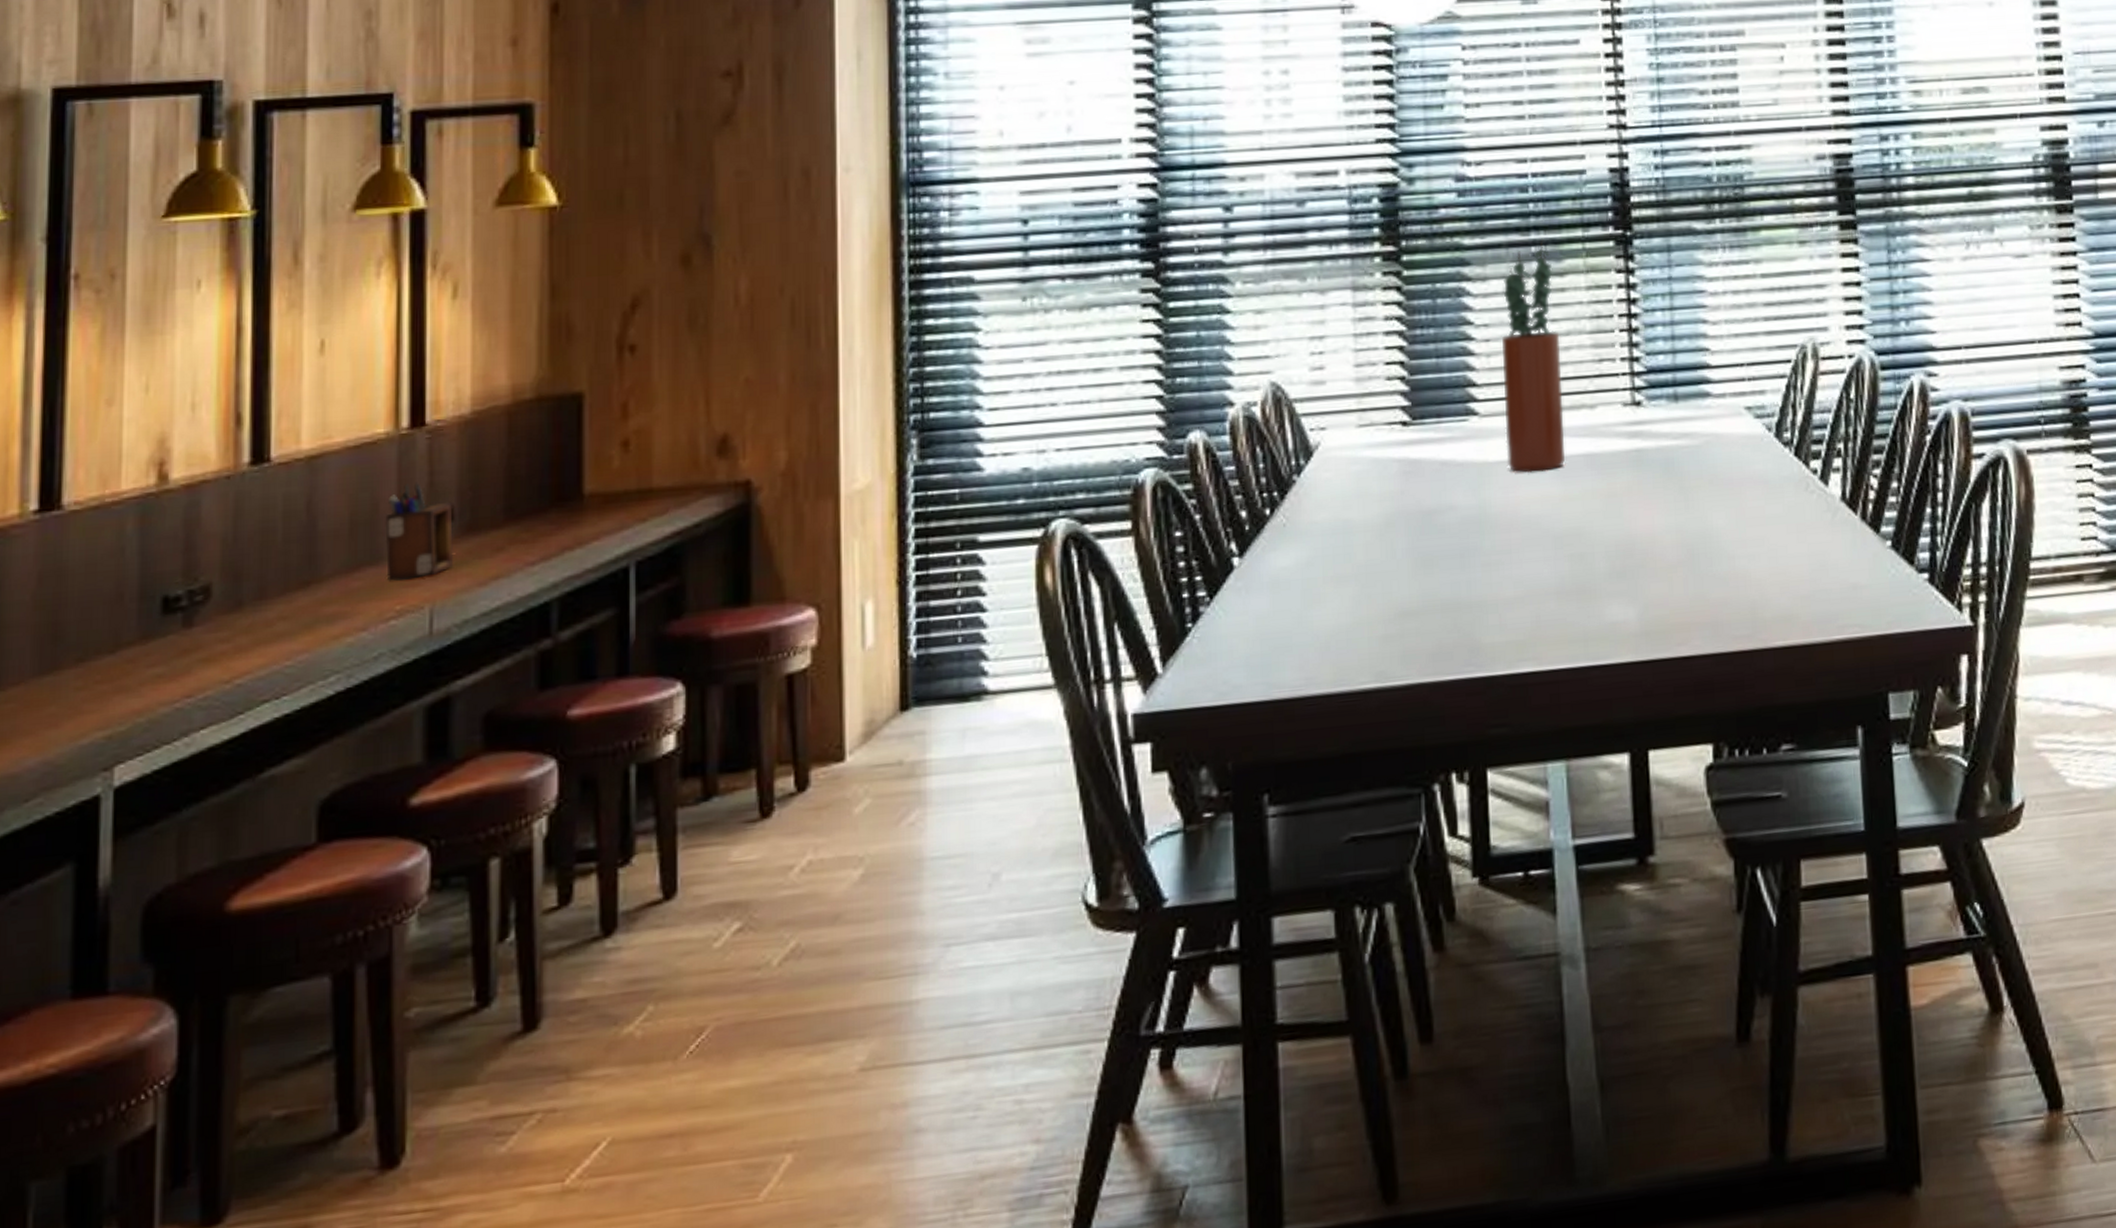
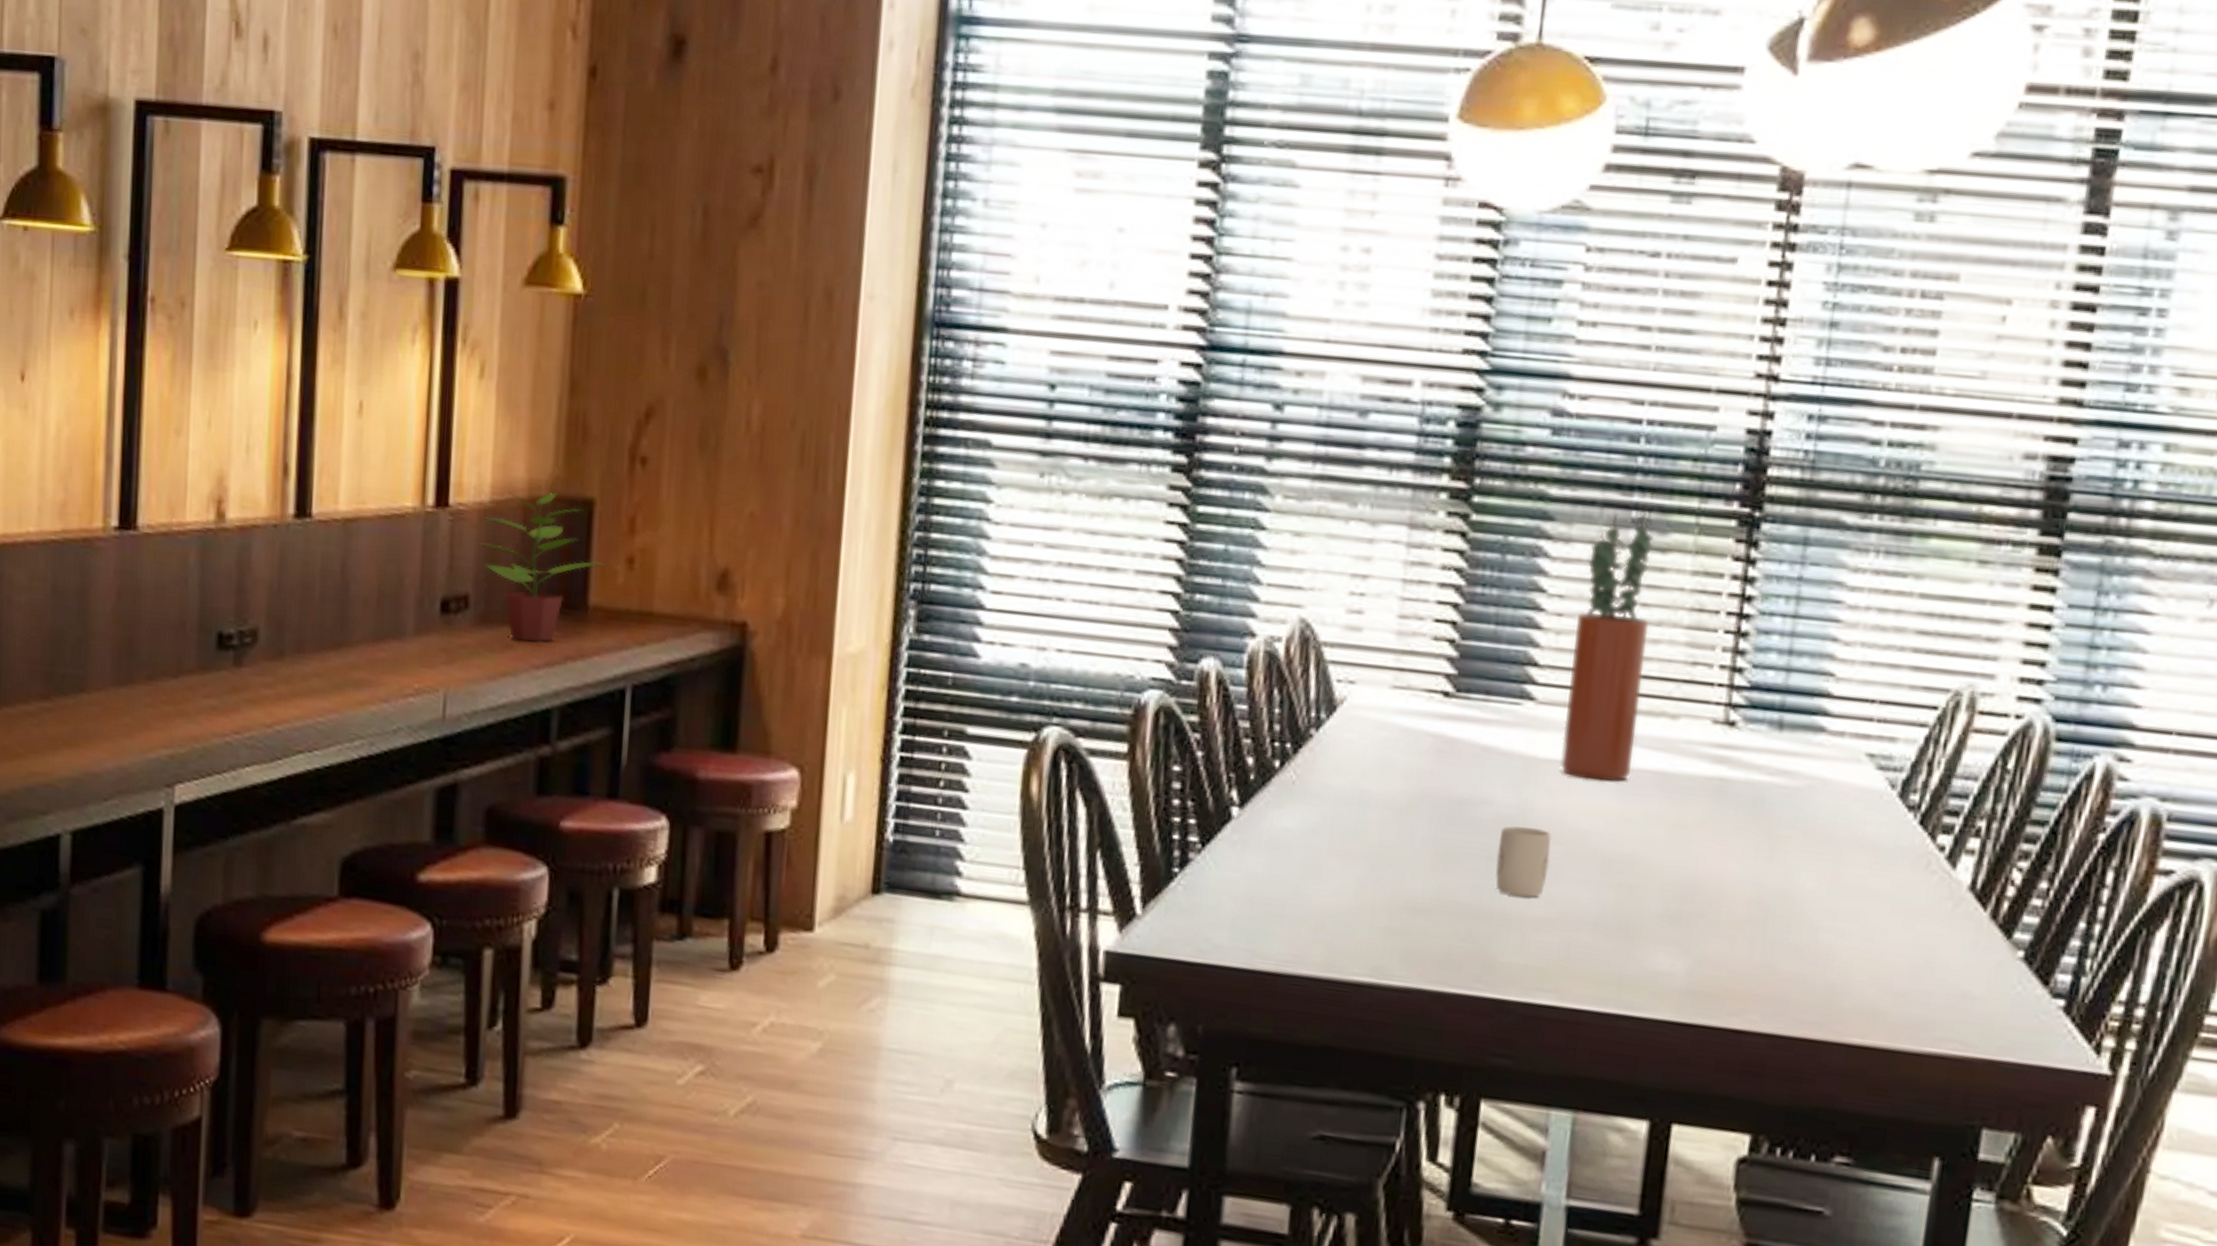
desk organizer: present [385,481,454,581] -> none [407,562,469,661]
potted plant: none [458,390,599,541] -> present [476,486,605,642]
mug: none [1467,522,1512,584] -> present [1495,826,1551,897]

